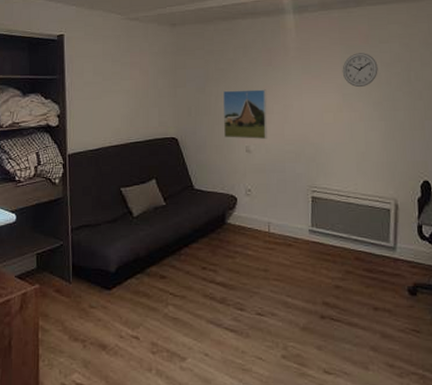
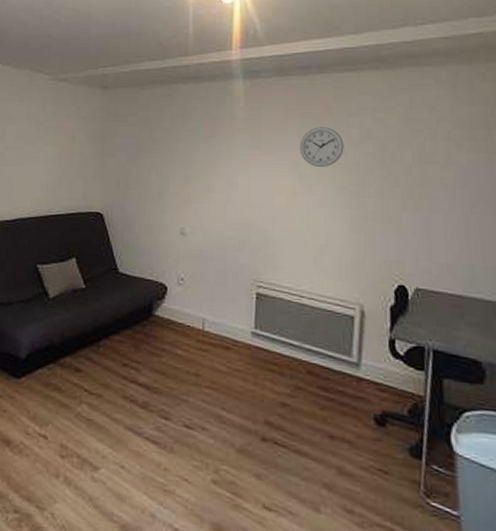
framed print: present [223,89,267,140] -> none [156,163,208,222]

